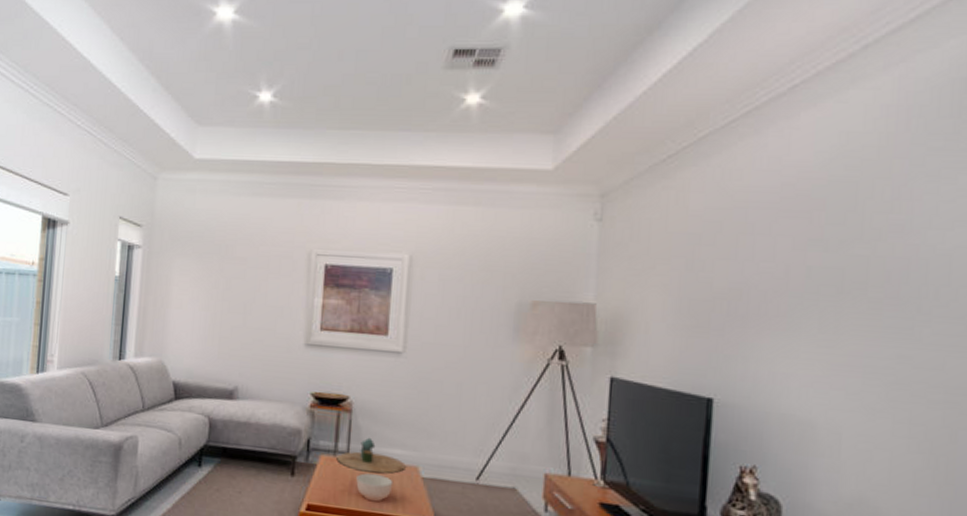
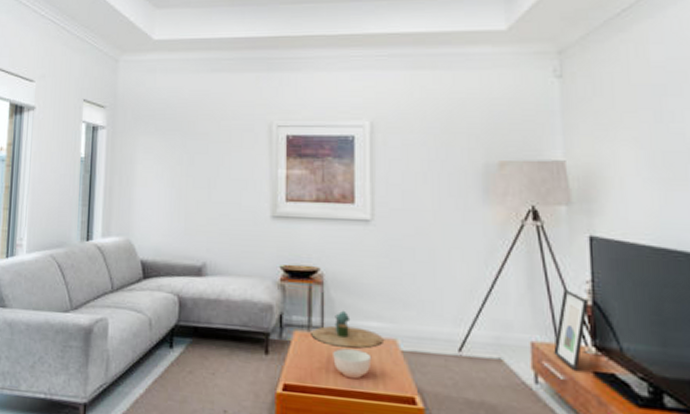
picture frame: none [565,426,604,501] -> present [553,289,594,370]

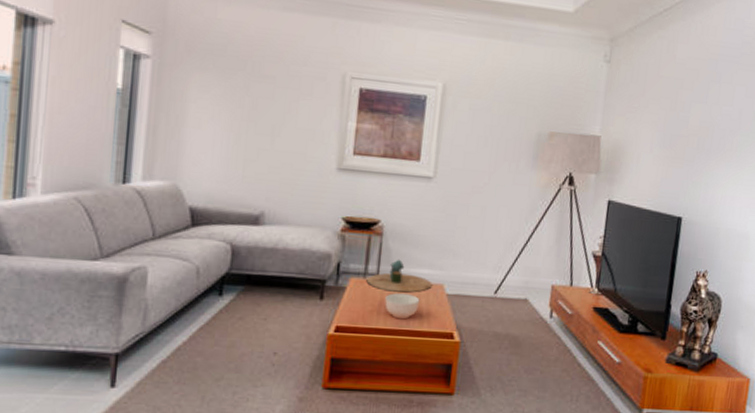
picture frame: present [553,289,594,370] -> none [567,243,599,307]

